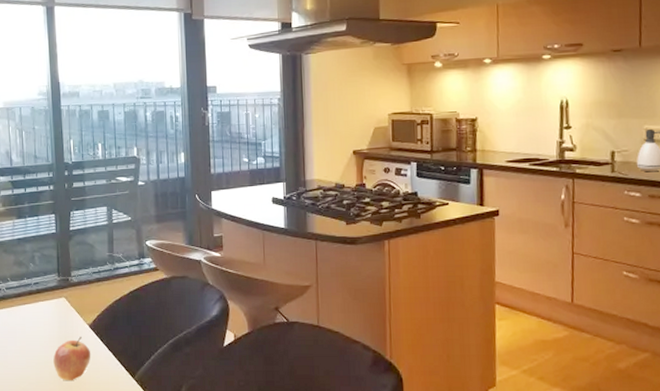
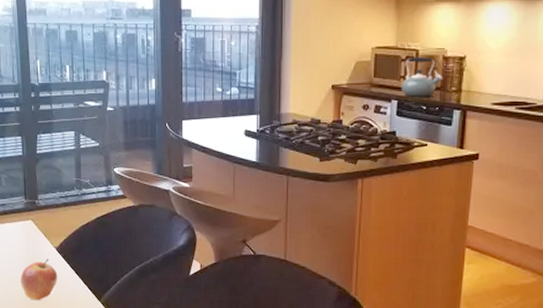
kettle: none [418,120,458,158] -> present [400,56,444,97]

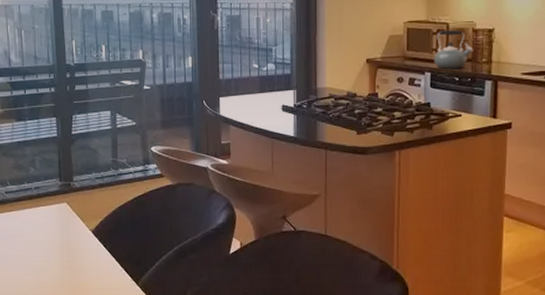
fruit: present [20,259,58,300] -> none [55,242,94,286]

